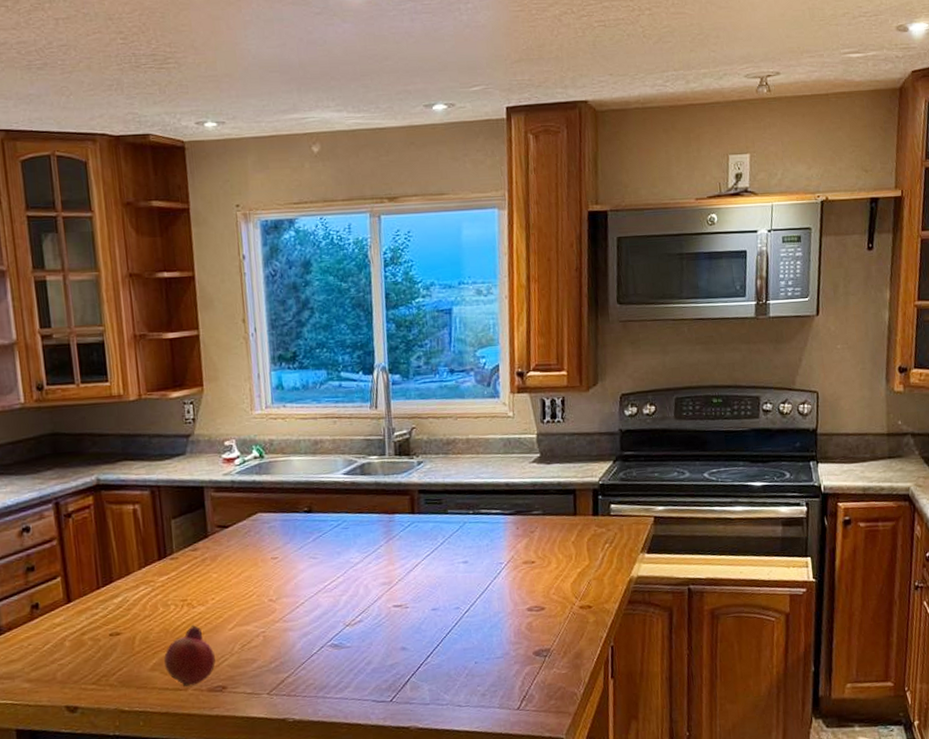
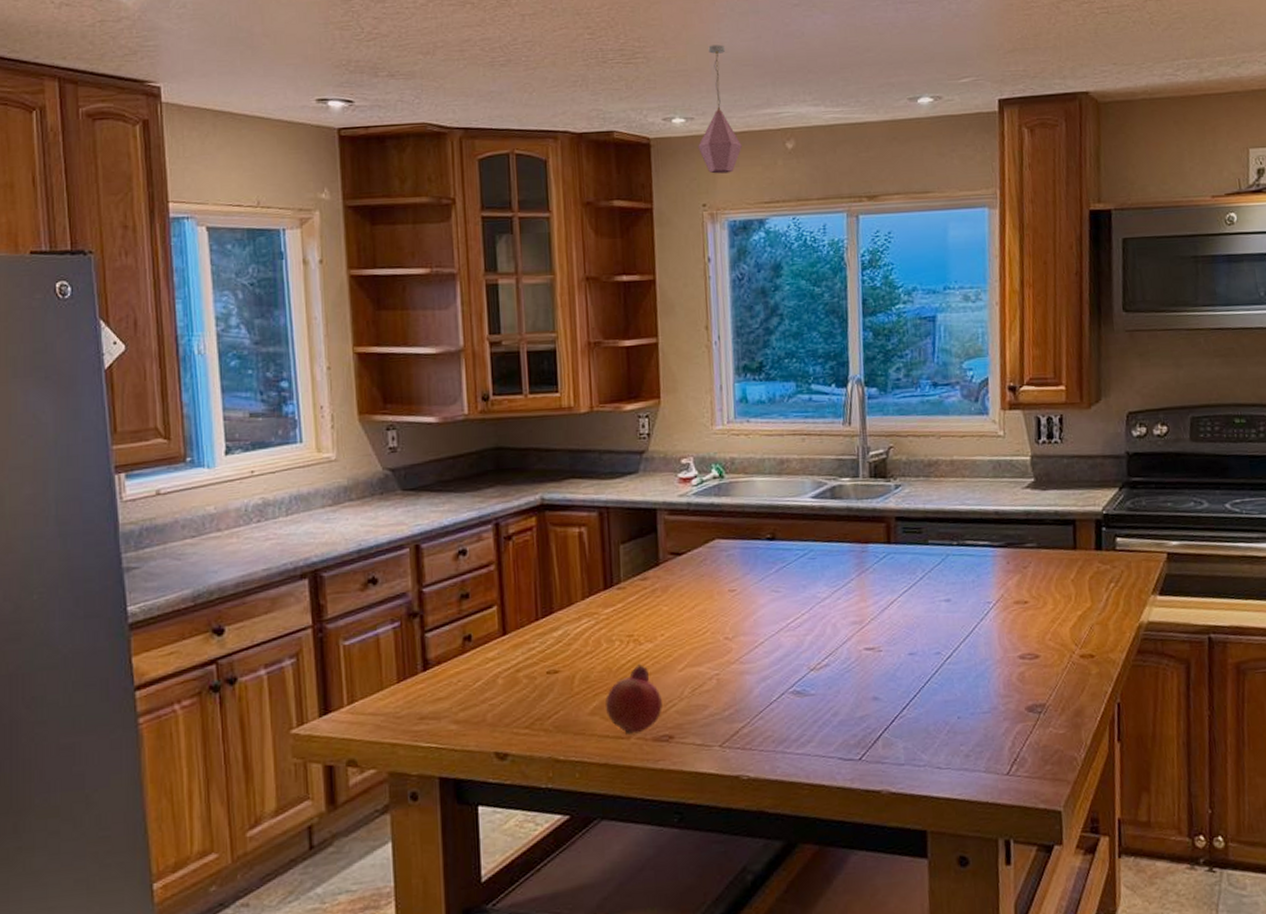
pendant light: none [230,51,271,176] -> present [698,44,742,174]

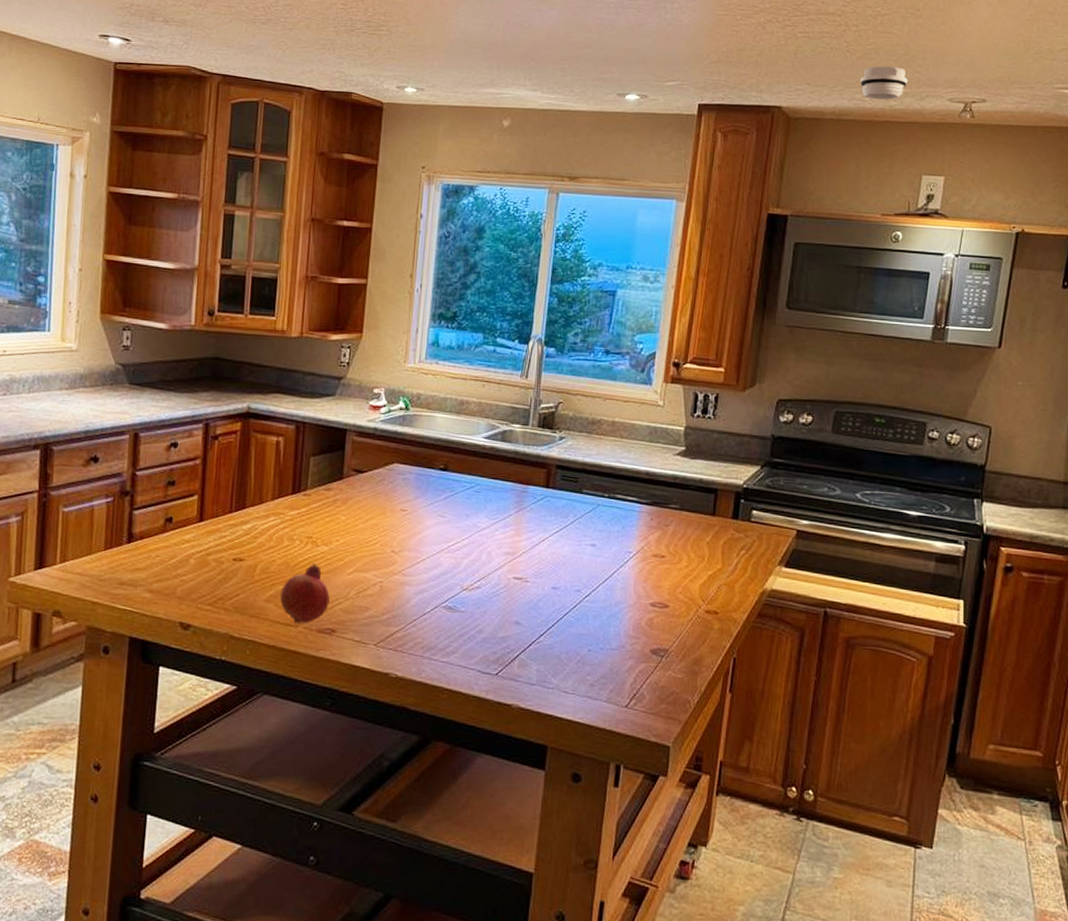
pendant light: present [698,44,742,174] -> none [424,26,464,142]
smoke detector: none [1169,34,1221,72] -> present [860,66,908,100]

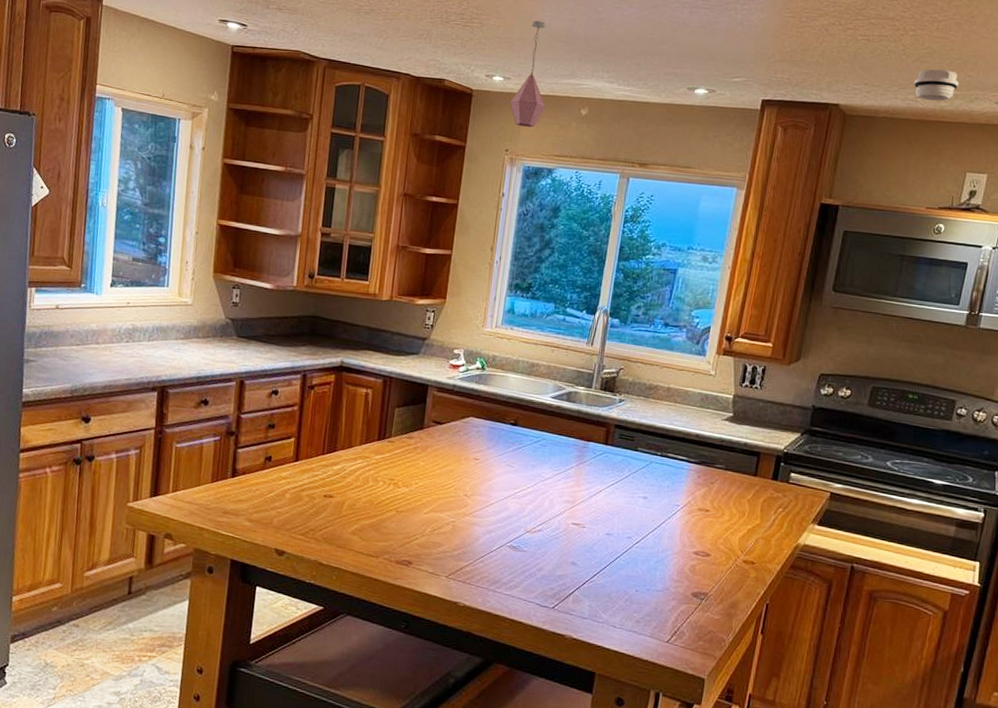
fruit: present [280,564,330,623] -> none [364,503,408,555]
pendant light: none [424,26,464,142] -> present [510,20,546,127]

